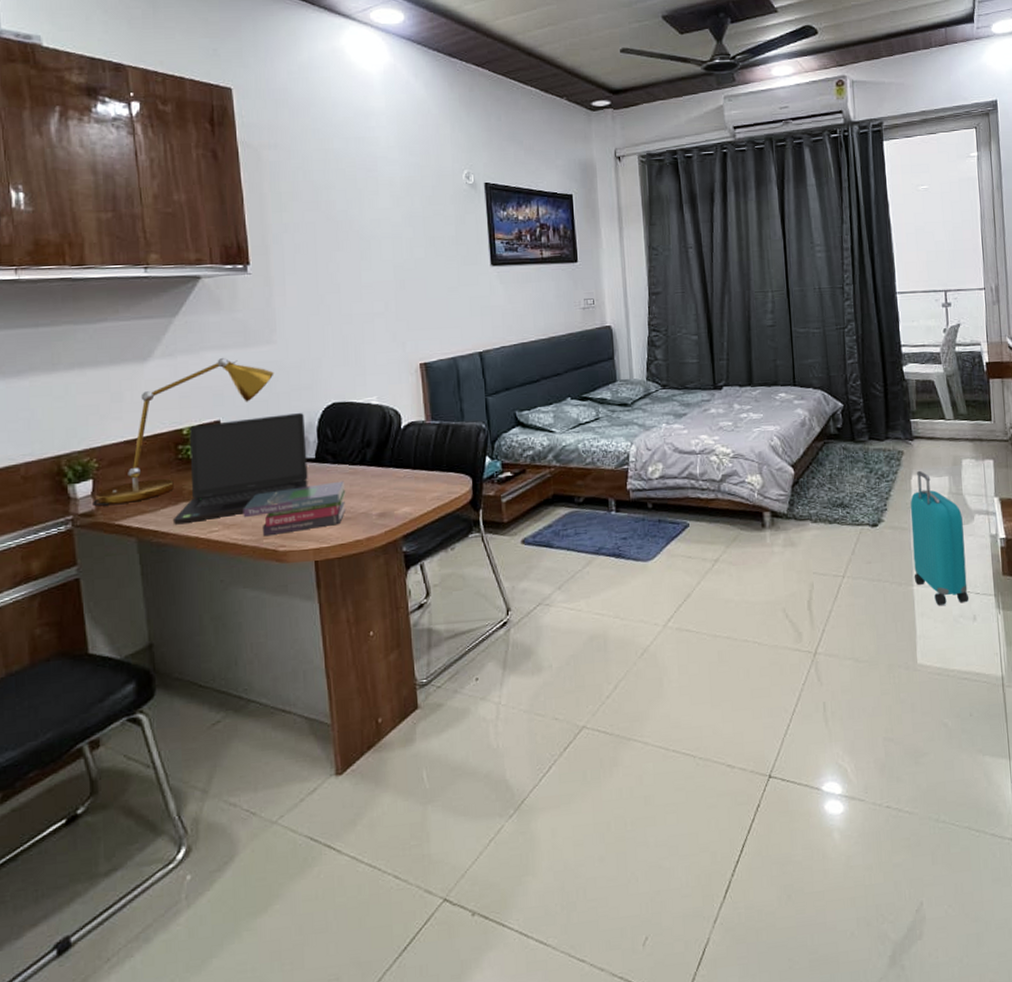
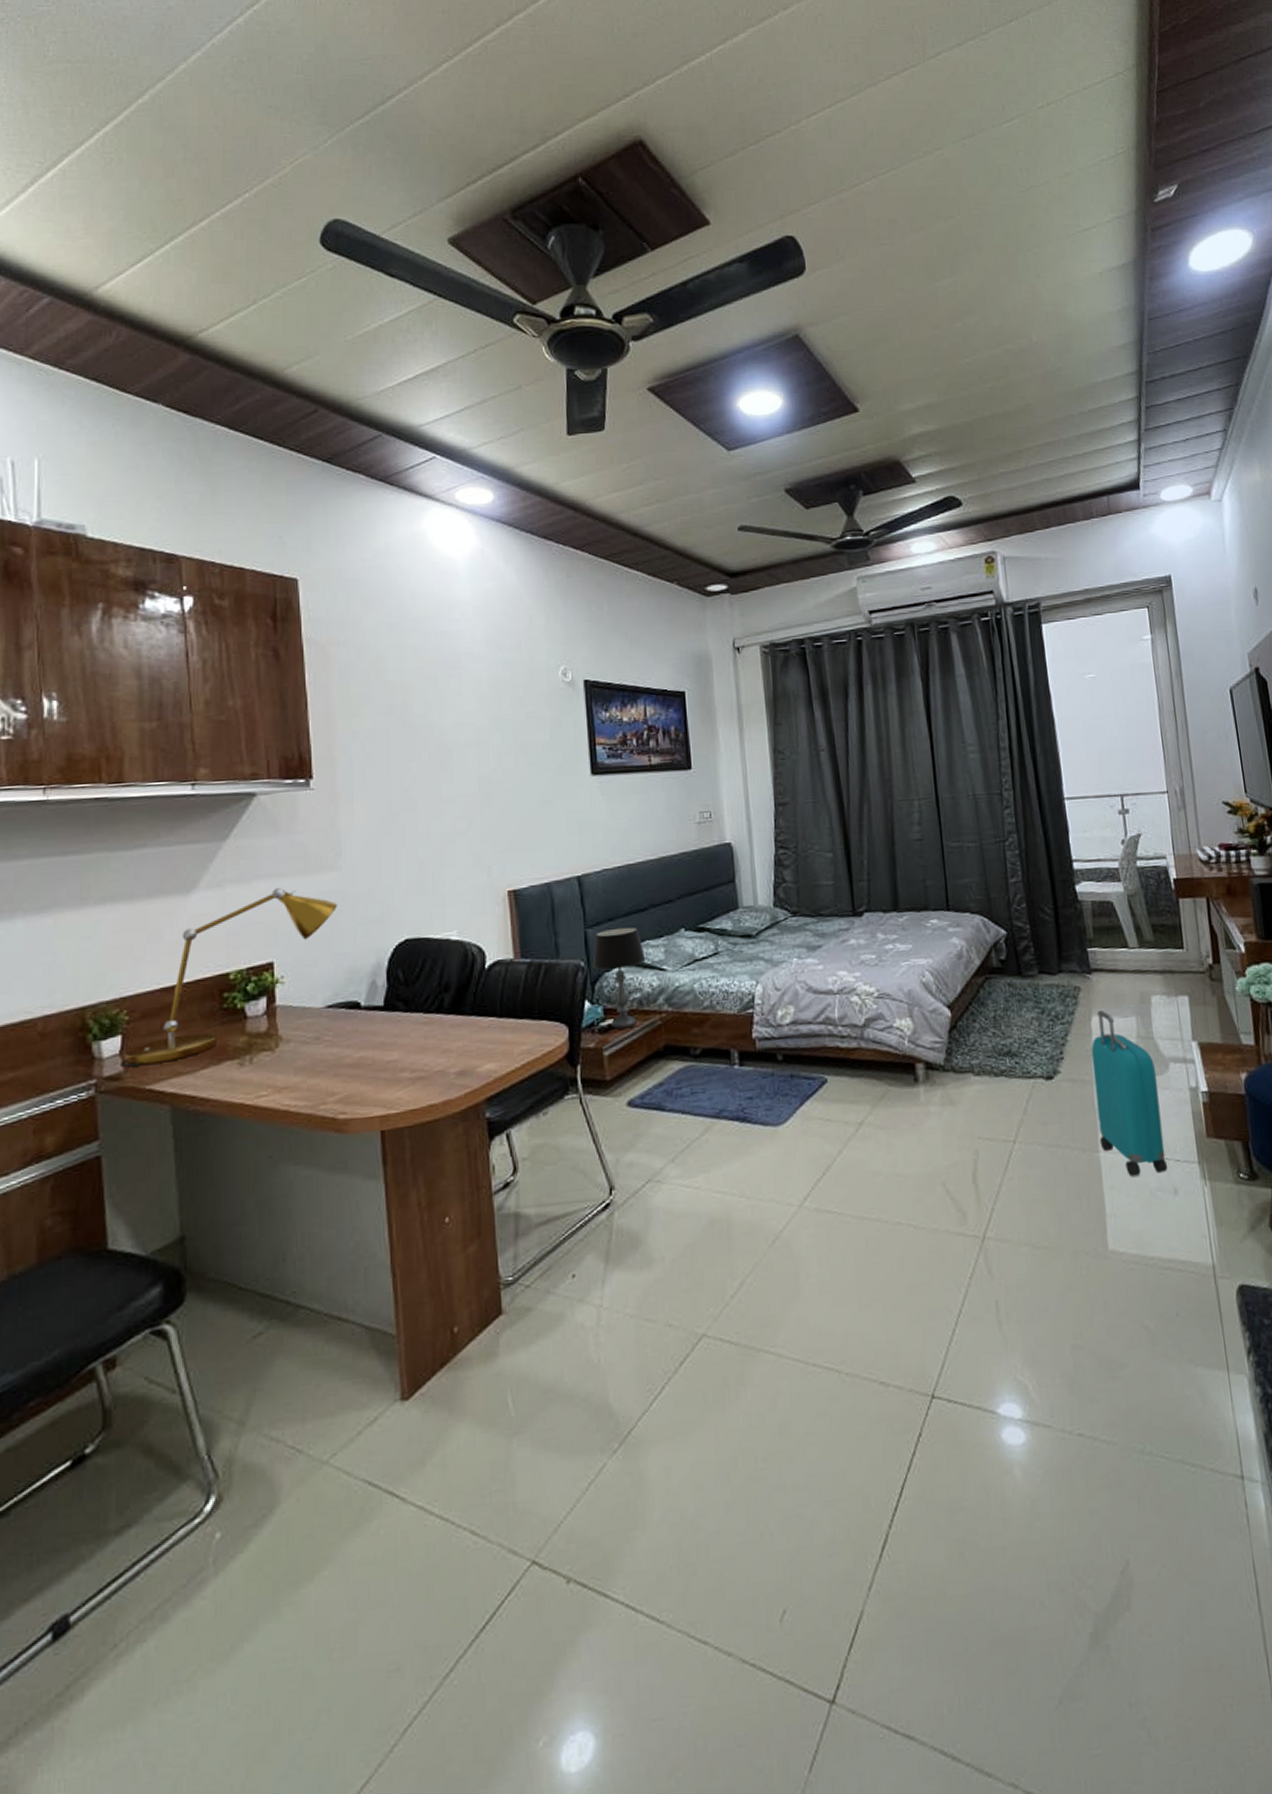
laptop: present [172,412,308,525] -> none [213,950,375,1089]
books: present [243,481,347,537] -> none [297,1032,420,1102]
table lamp: none [492,395,538,481] -> present [592,926,646,1030]

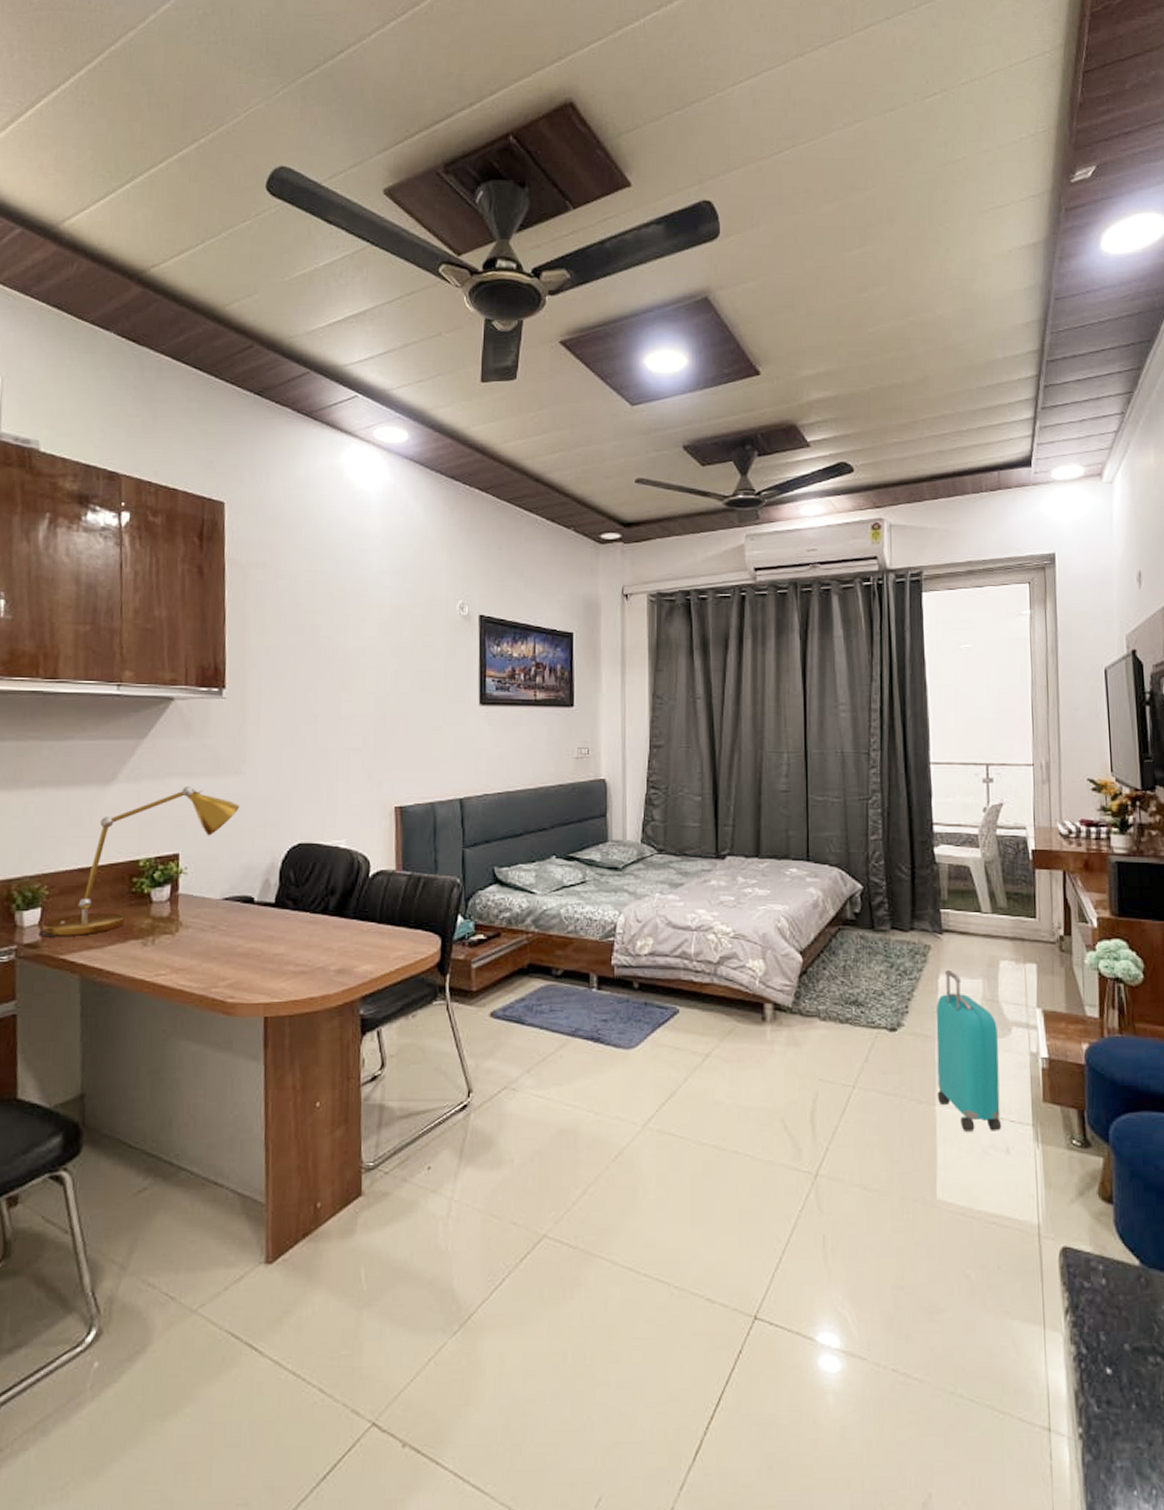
table lamp: present [592,926,646,1030] -> none [467,850,518,945]

